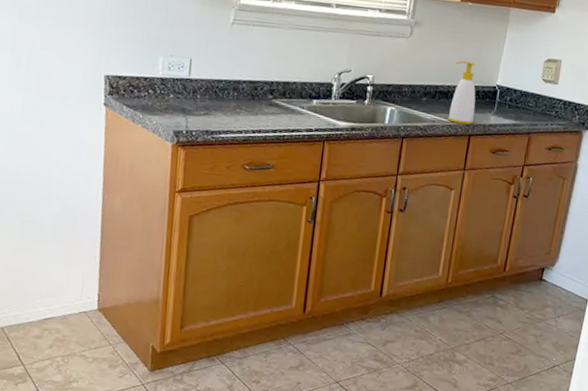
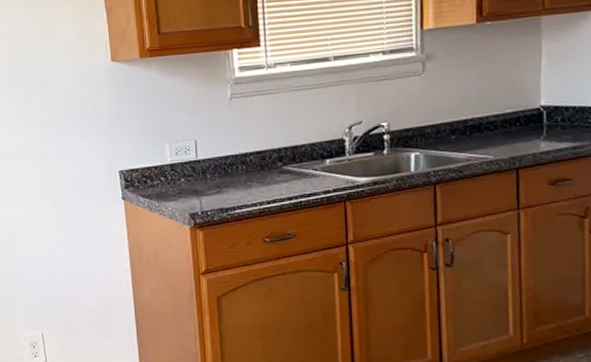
soap bottle: present [447,61,476,125] -> none [483,86,520,158]

